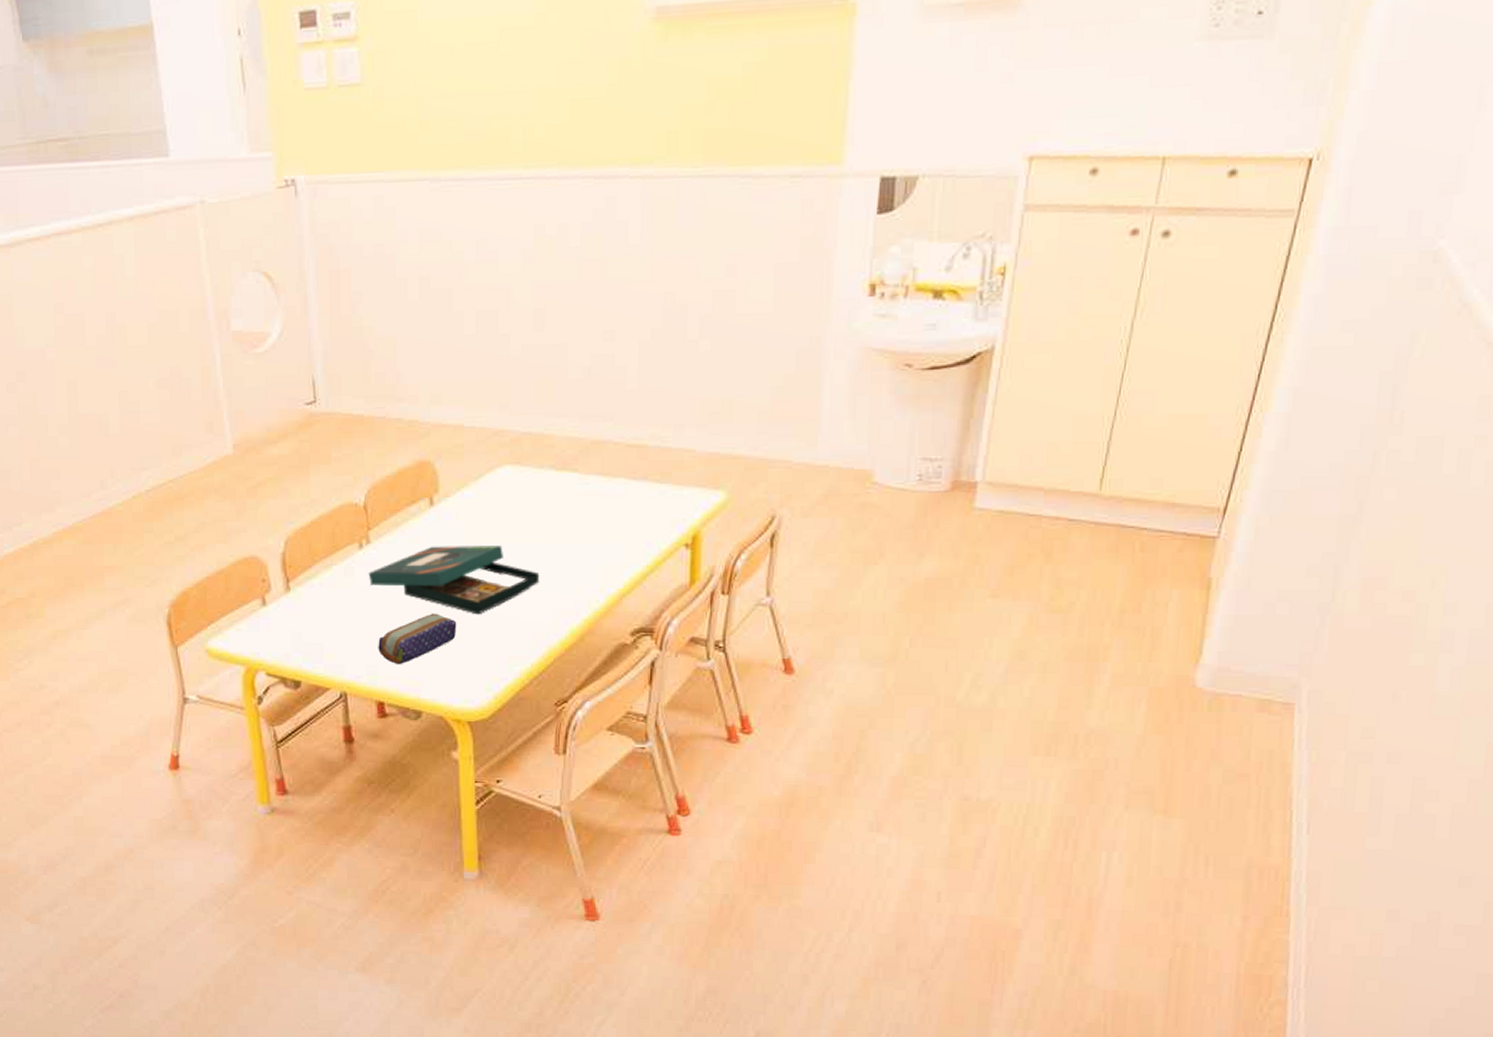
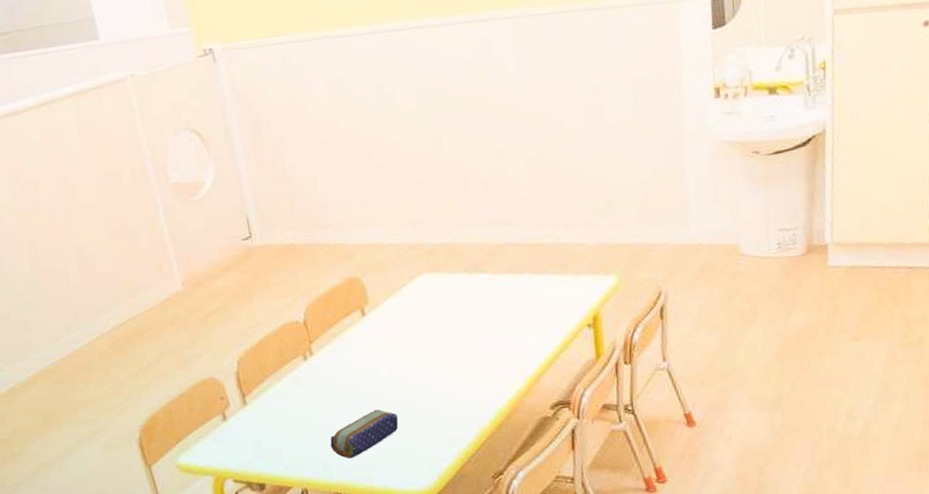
board game: present [368,546,540,615] -> none [314,344,466,407]

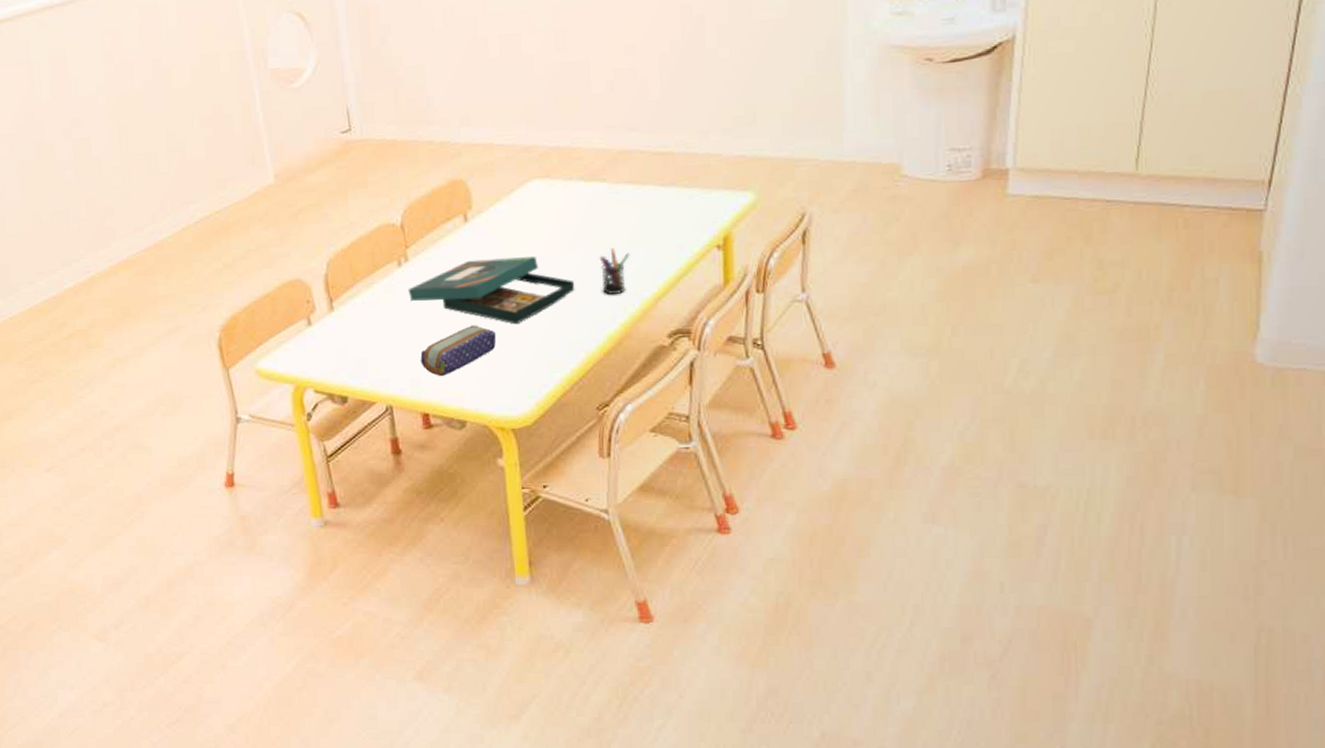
board game: none [314,344,466,407] -> present [408,257,575,325]
pen holder: none [485,332,513,374] -> present [599,248,630,294]

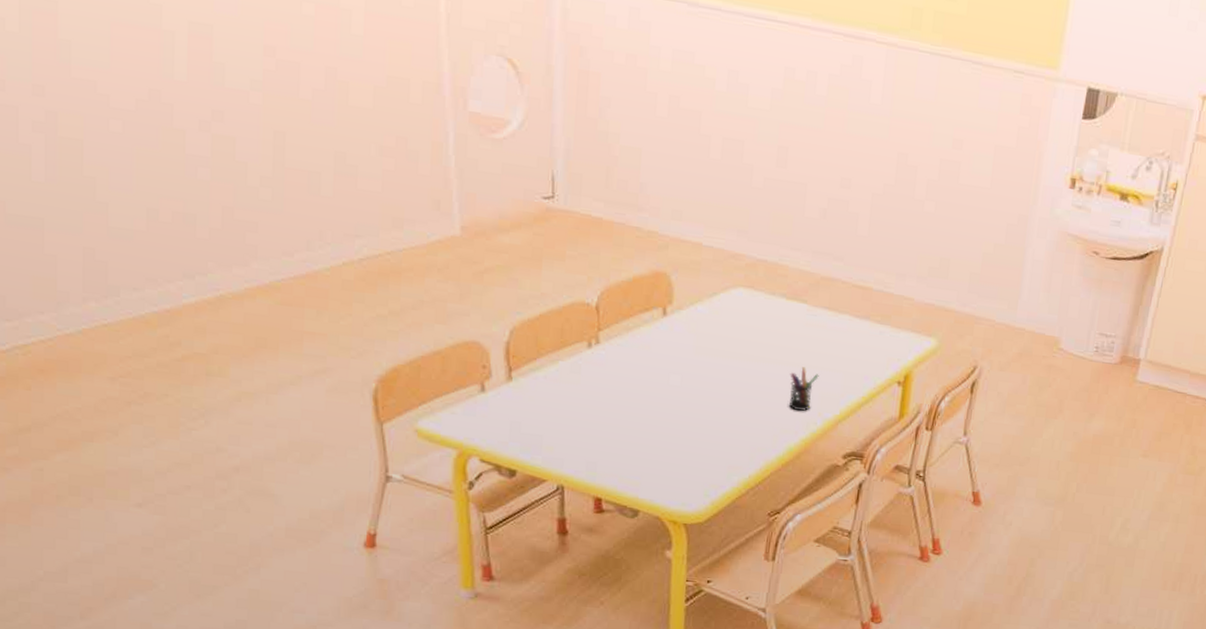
board game: present [408,257,575,325] -> none [595,354,764,424]
pencil case: present [420,325,497,376] -> none [599,418,681,464]

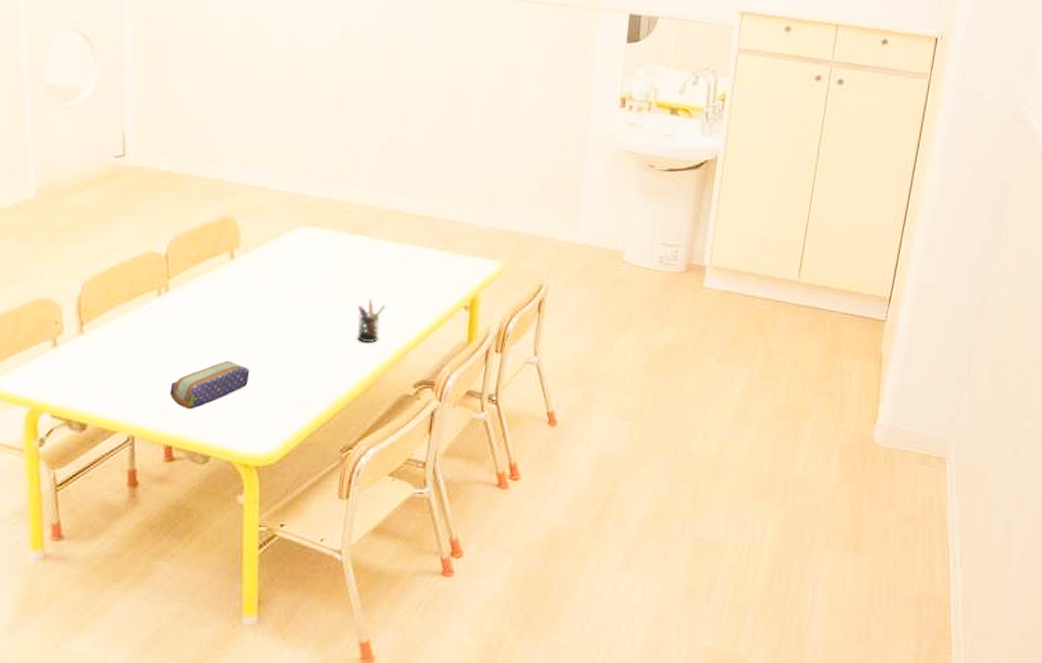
pencil case: none [599,418,681,464] -> present [170,360,250,409]

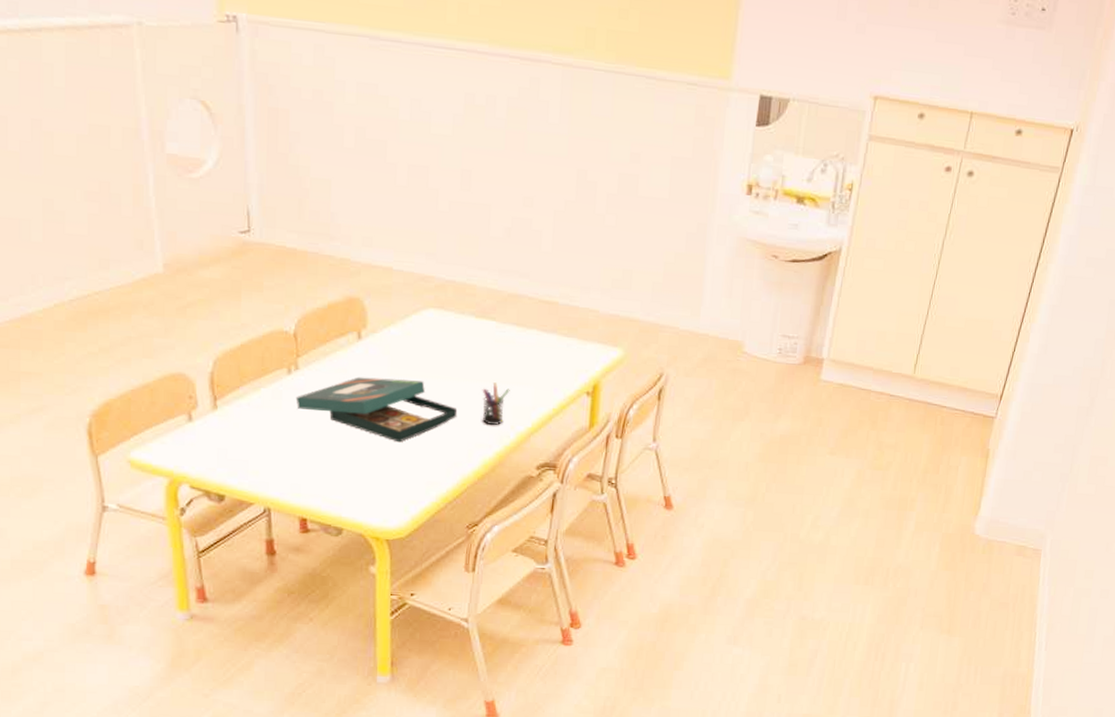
board game: none [165,297,332,364] -> present [295,376,458,443]
pencil case: present [170,360,250,409] -> none [303,438,379,484]

